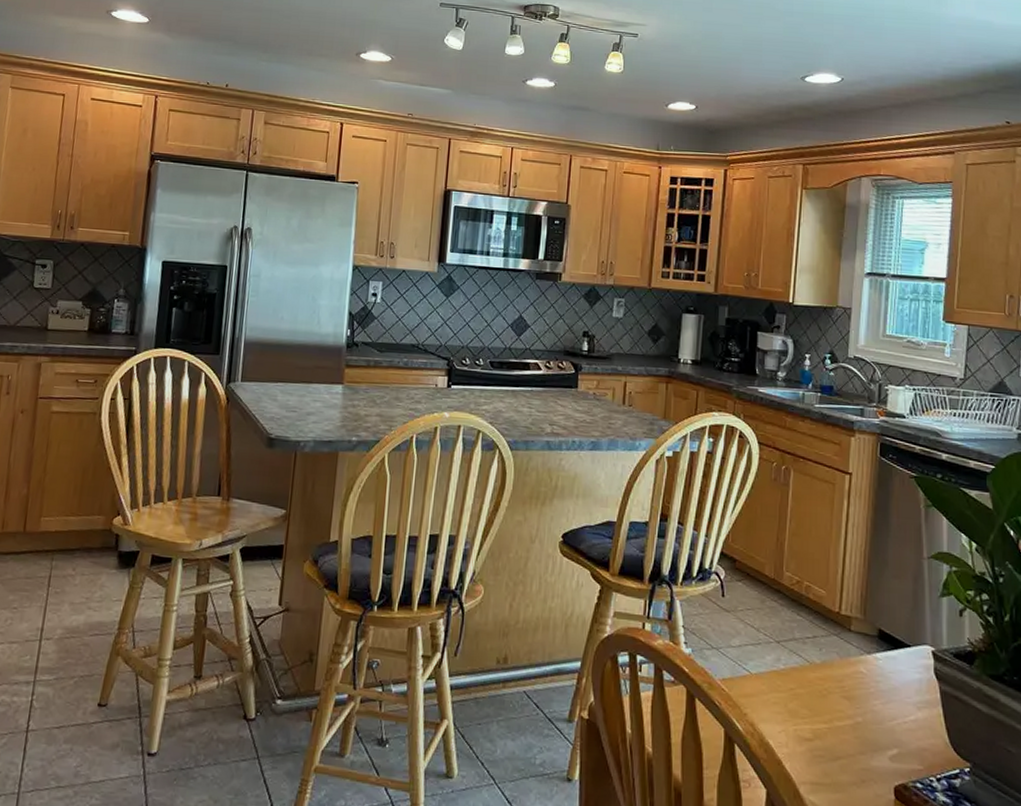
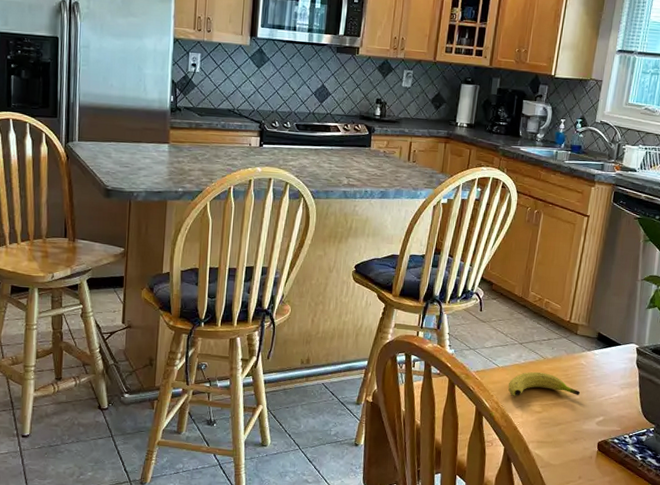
fruit: none [766,681,863,717] -> present [508,371,581,396]

